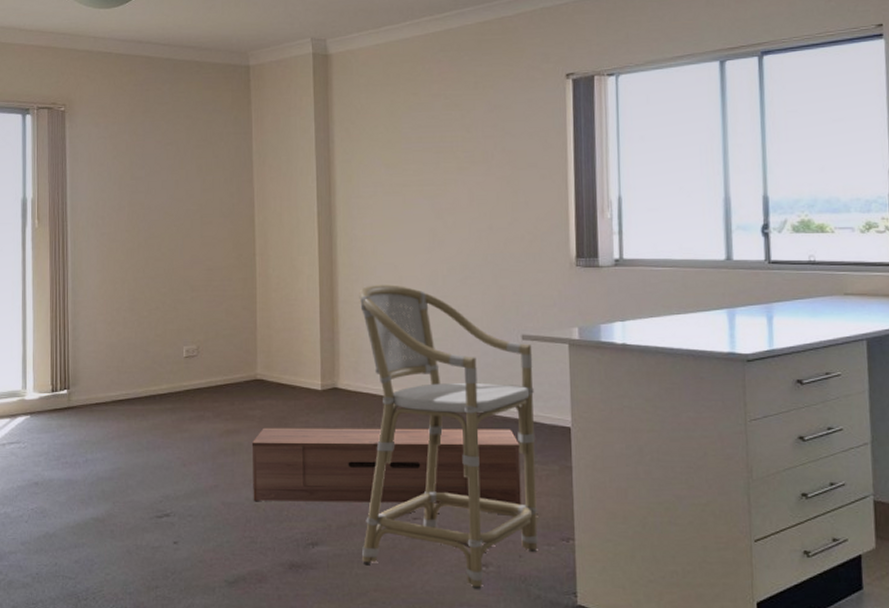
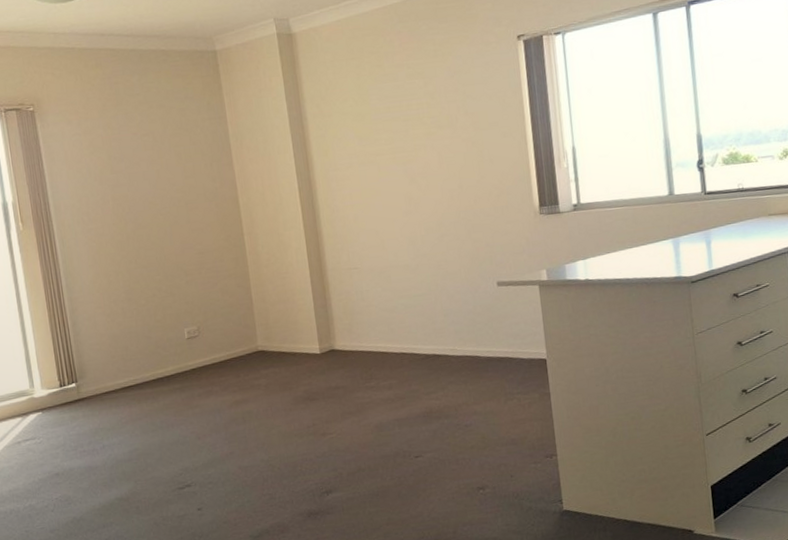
tv stand: present [251,427,521,505] -> none [260,367,509,461]
bar stool: present [359,285,539,589] -> none [345,249,526,510]

